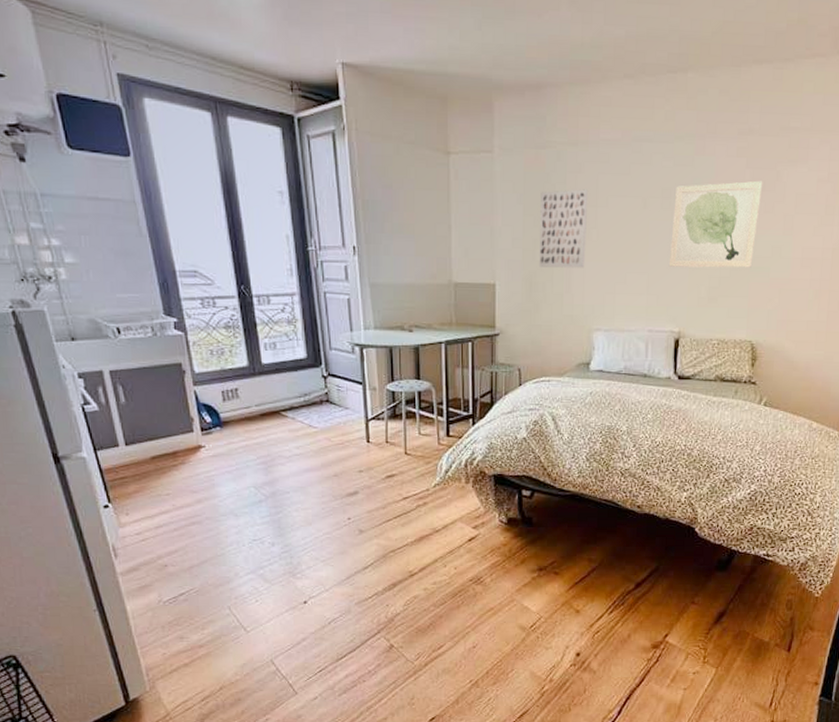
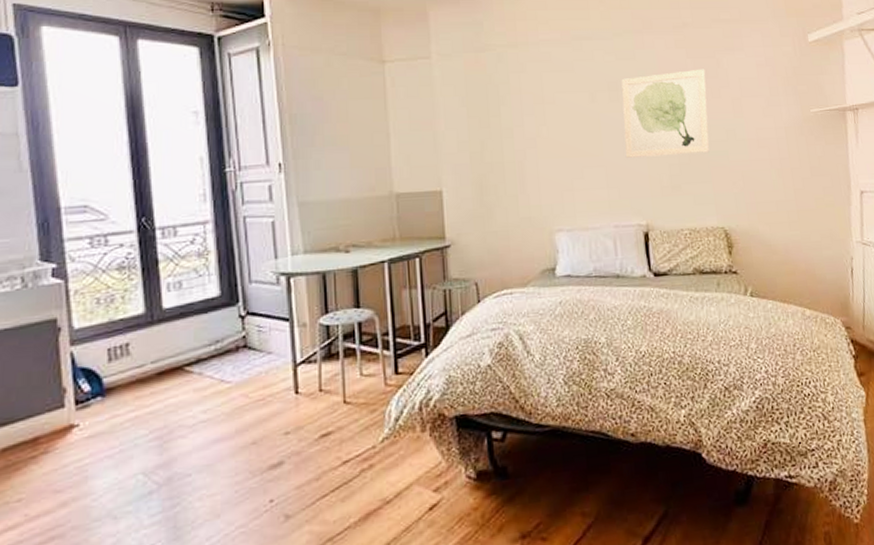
wall art: present [539,189,588,268] -> none [484,88,537,169]

